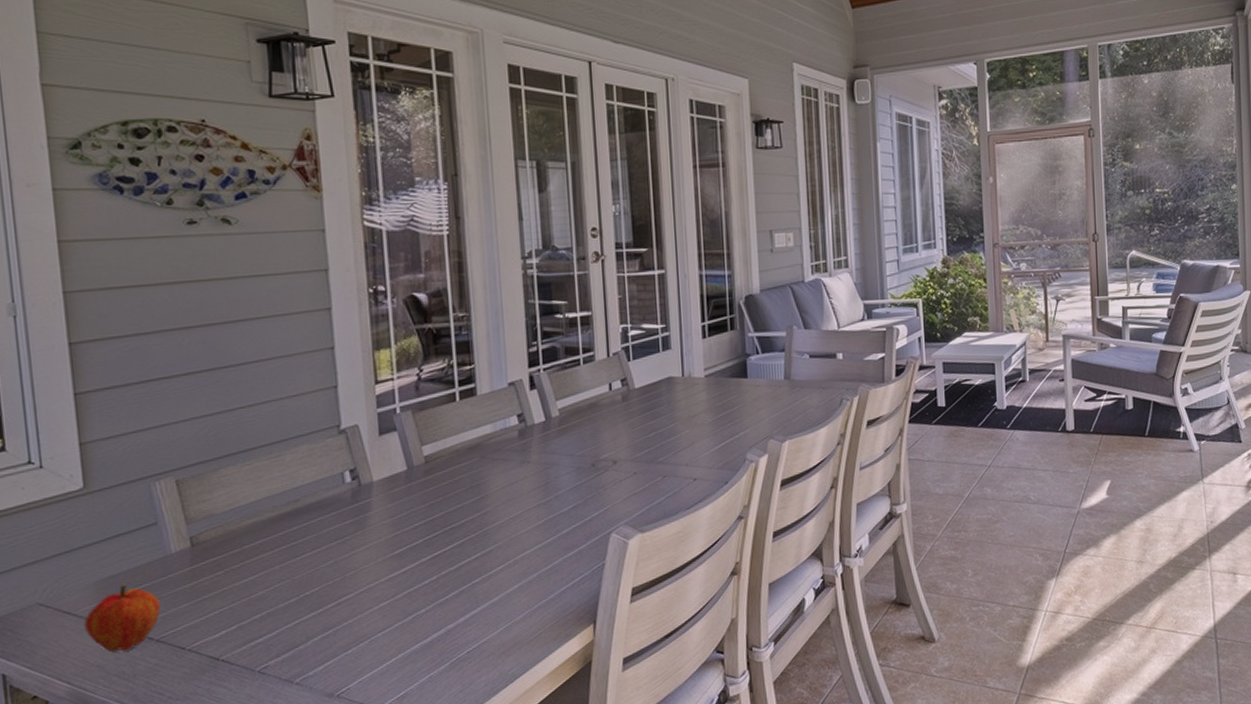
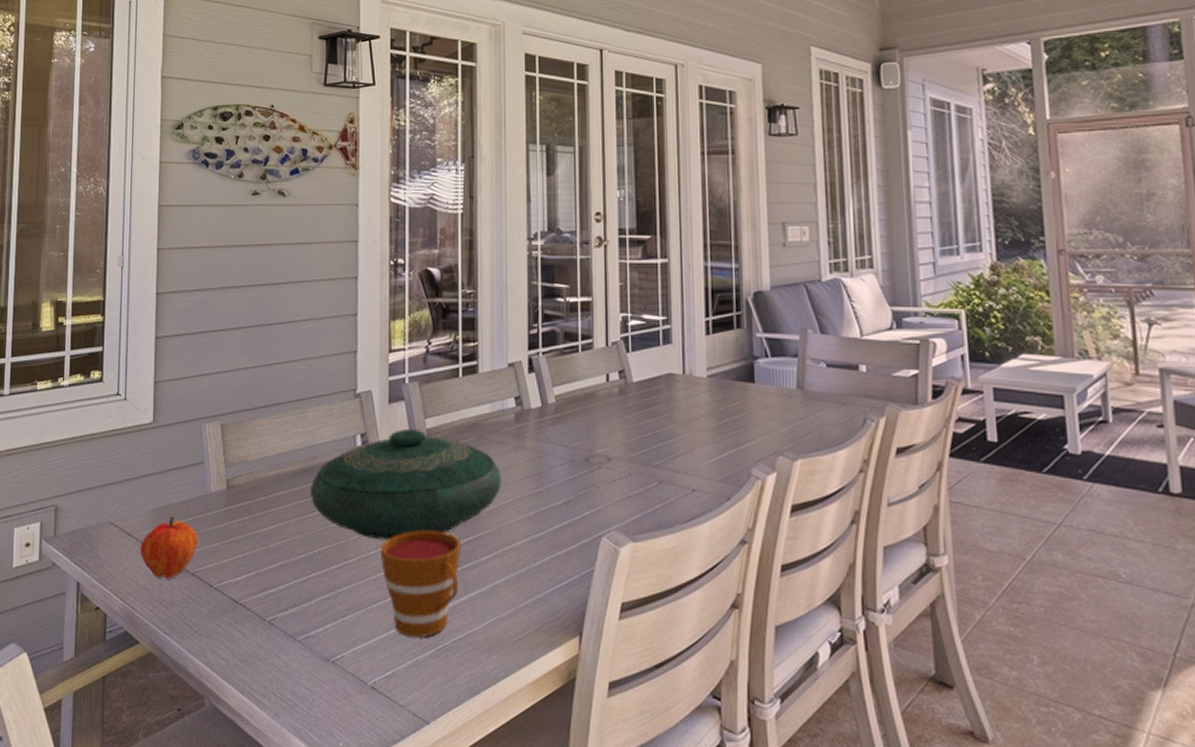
decorative bowl: none [294,457,509,571] -> present [309,428,502,541]
cup: none [381,552,470,657] -> present [380,530,460,638]

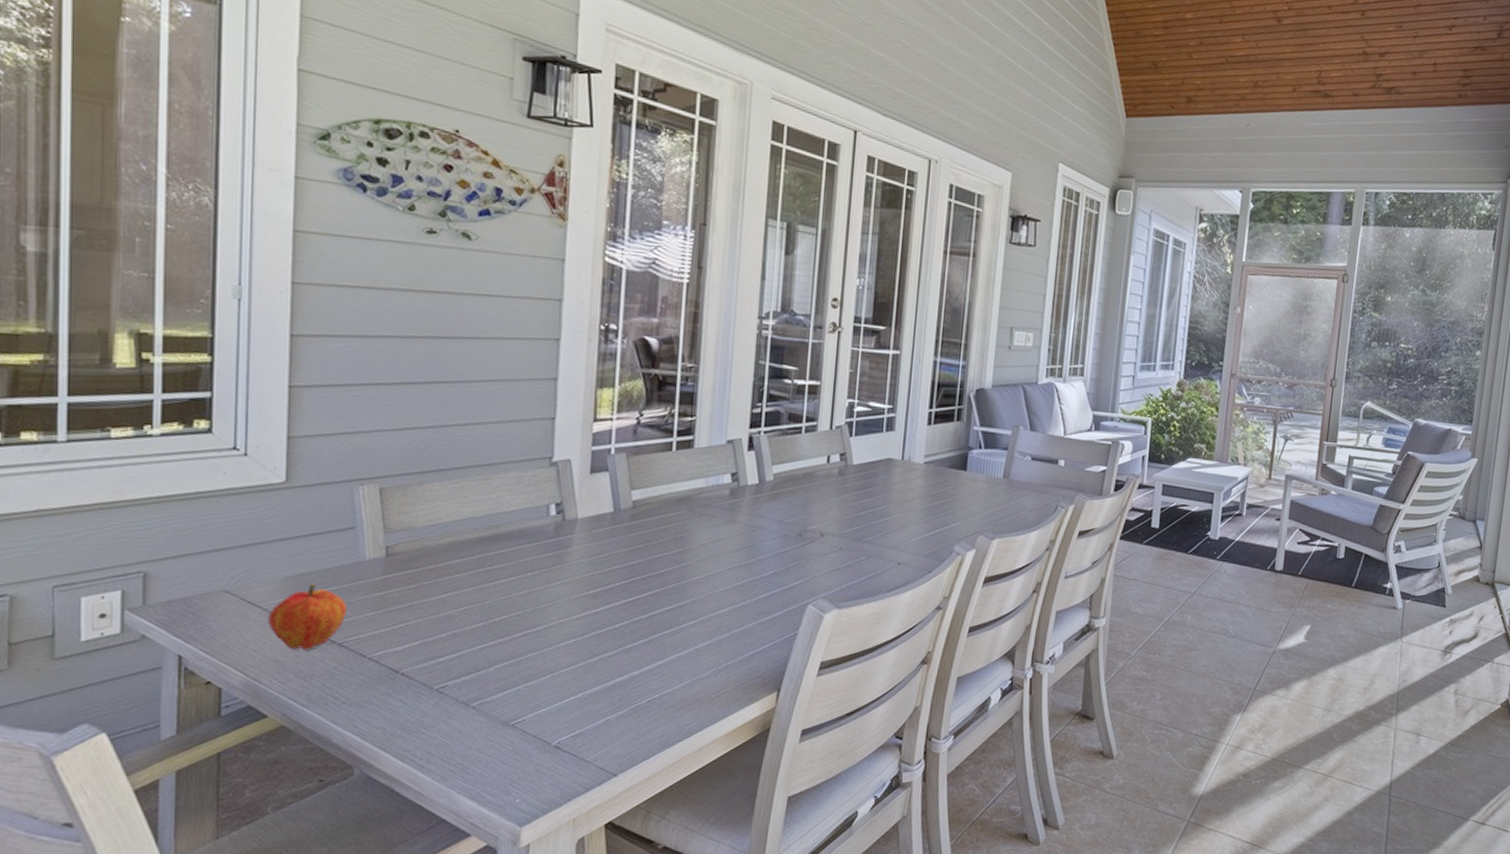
decorative bowl: present [309,428,502,541] -> none [491,499,712,609]
cup: present [380,530,460,638] -> none [572,598,662,699]

